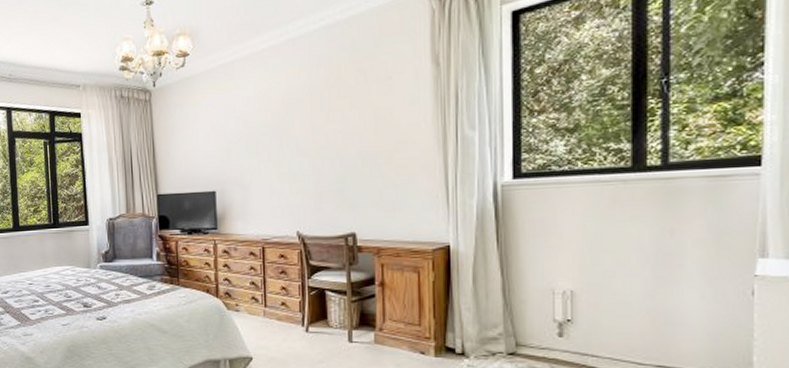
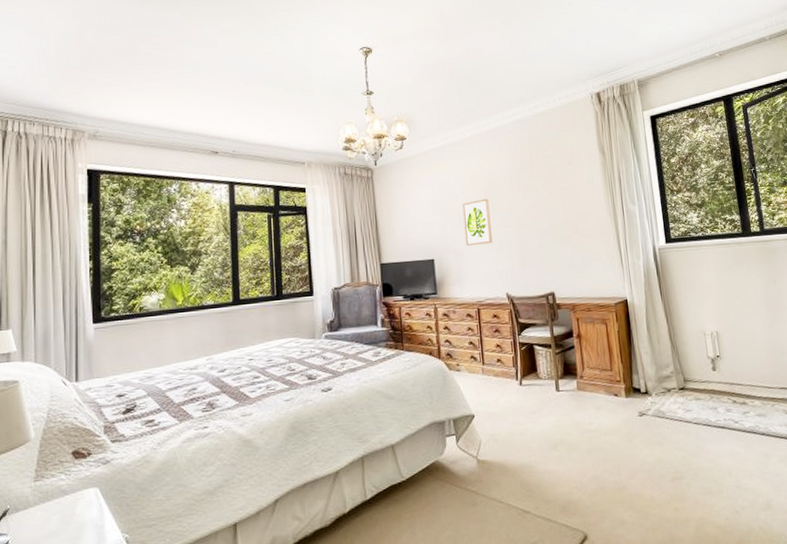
wall art: none [251,123,284,178] -> present [462,198,493,247]

